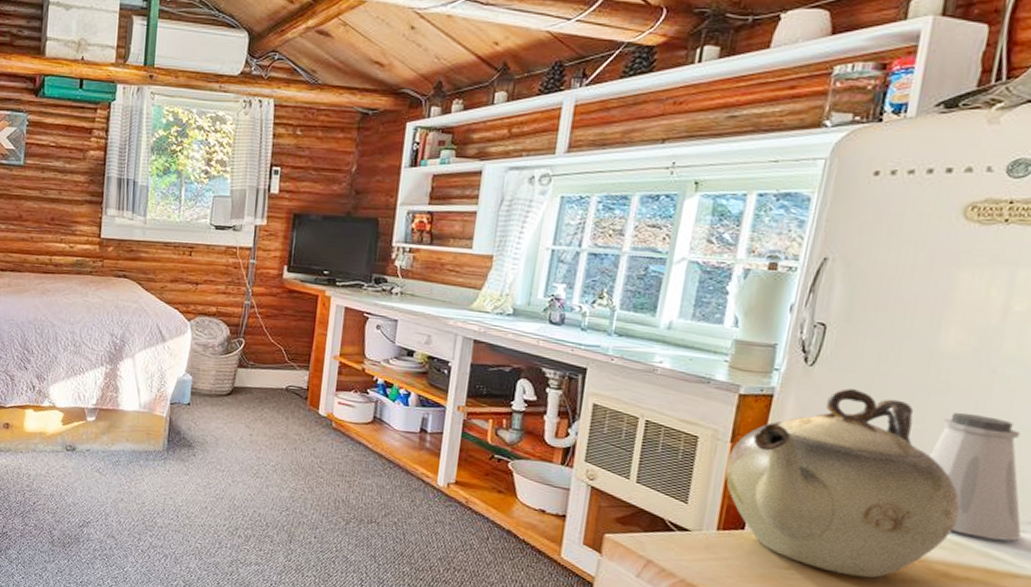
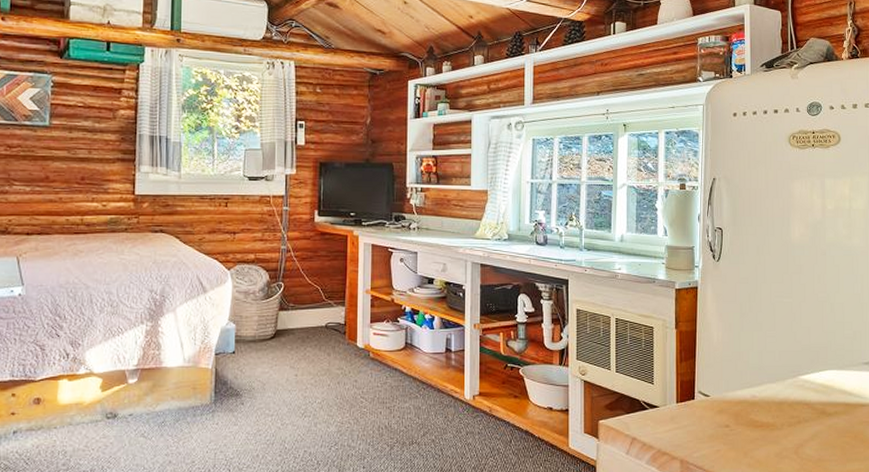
teapot: present [725,388,960,578] -> none [675,276,824,425]
saltshaker: present [928,413,1022,542] -> none [798,287,860,380]

